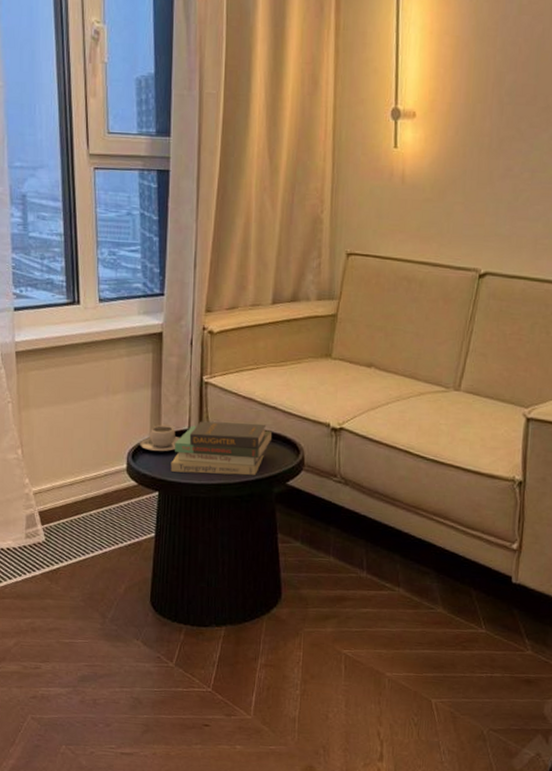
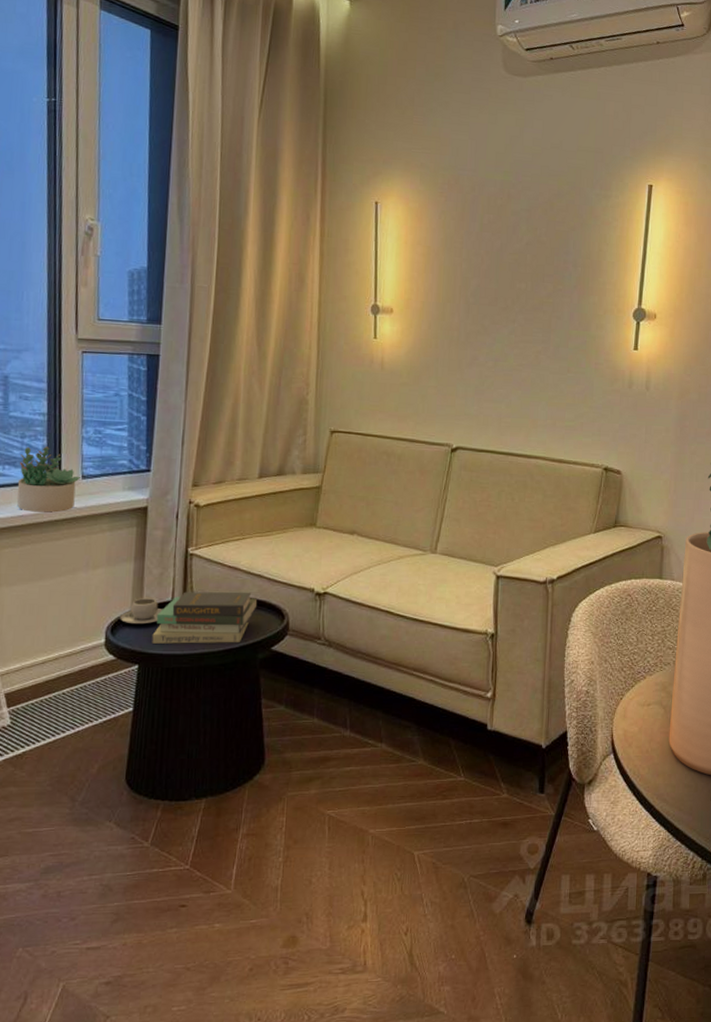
succulent plant: none [40,268,98,336] -> present [17,447,80,513]

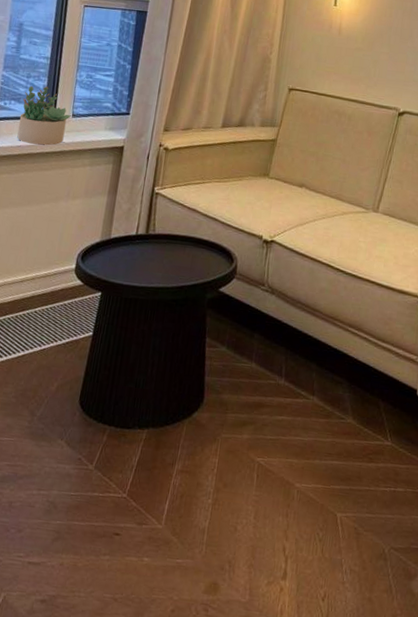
teacup: present [120,598,163,625] -> none [90,230,128,255]
books: present [152,592,257,644] -> none [115,227,210,281]

